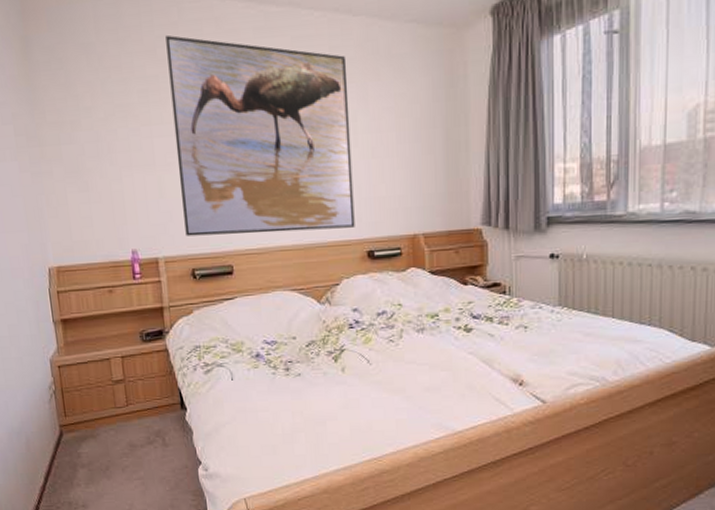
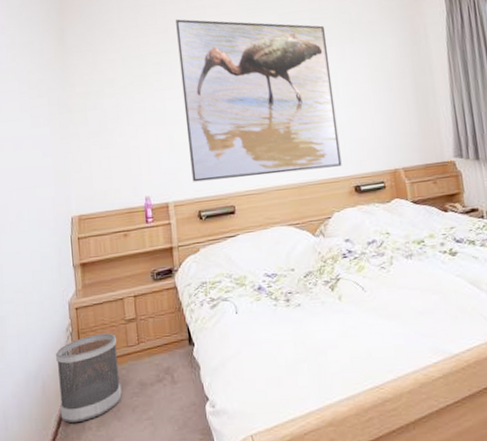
wastebasket: none [39,393,111,480] -> present [56,333,122,423]

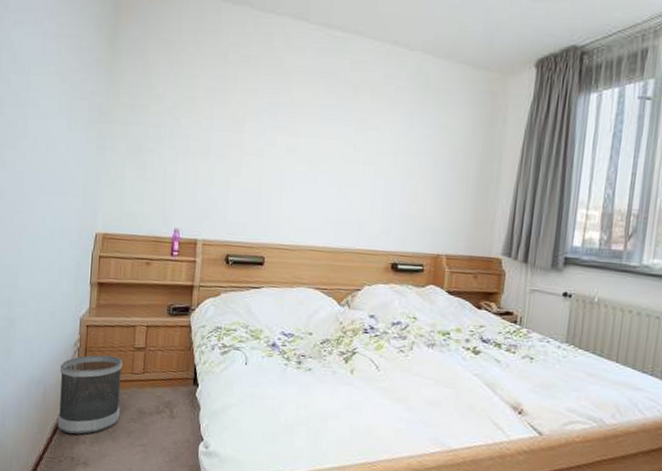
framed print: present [176,19,342,182] -> none [226,42,398,239]

